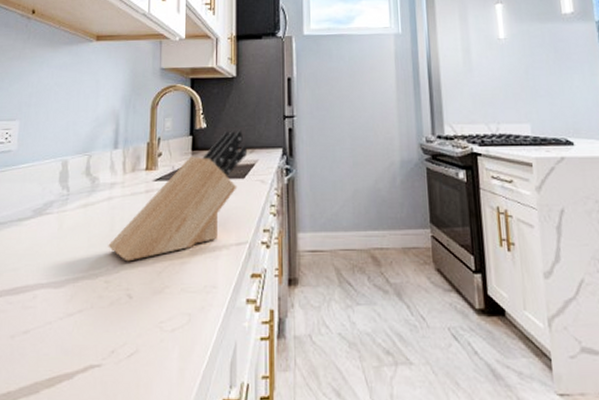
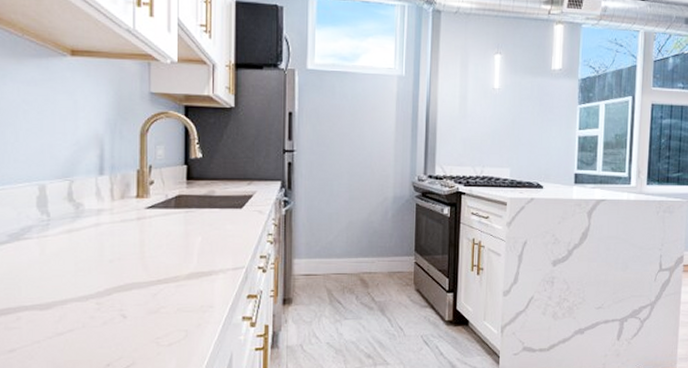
knife block: present [108,130,248,262] -> none [98,161,246,285]

